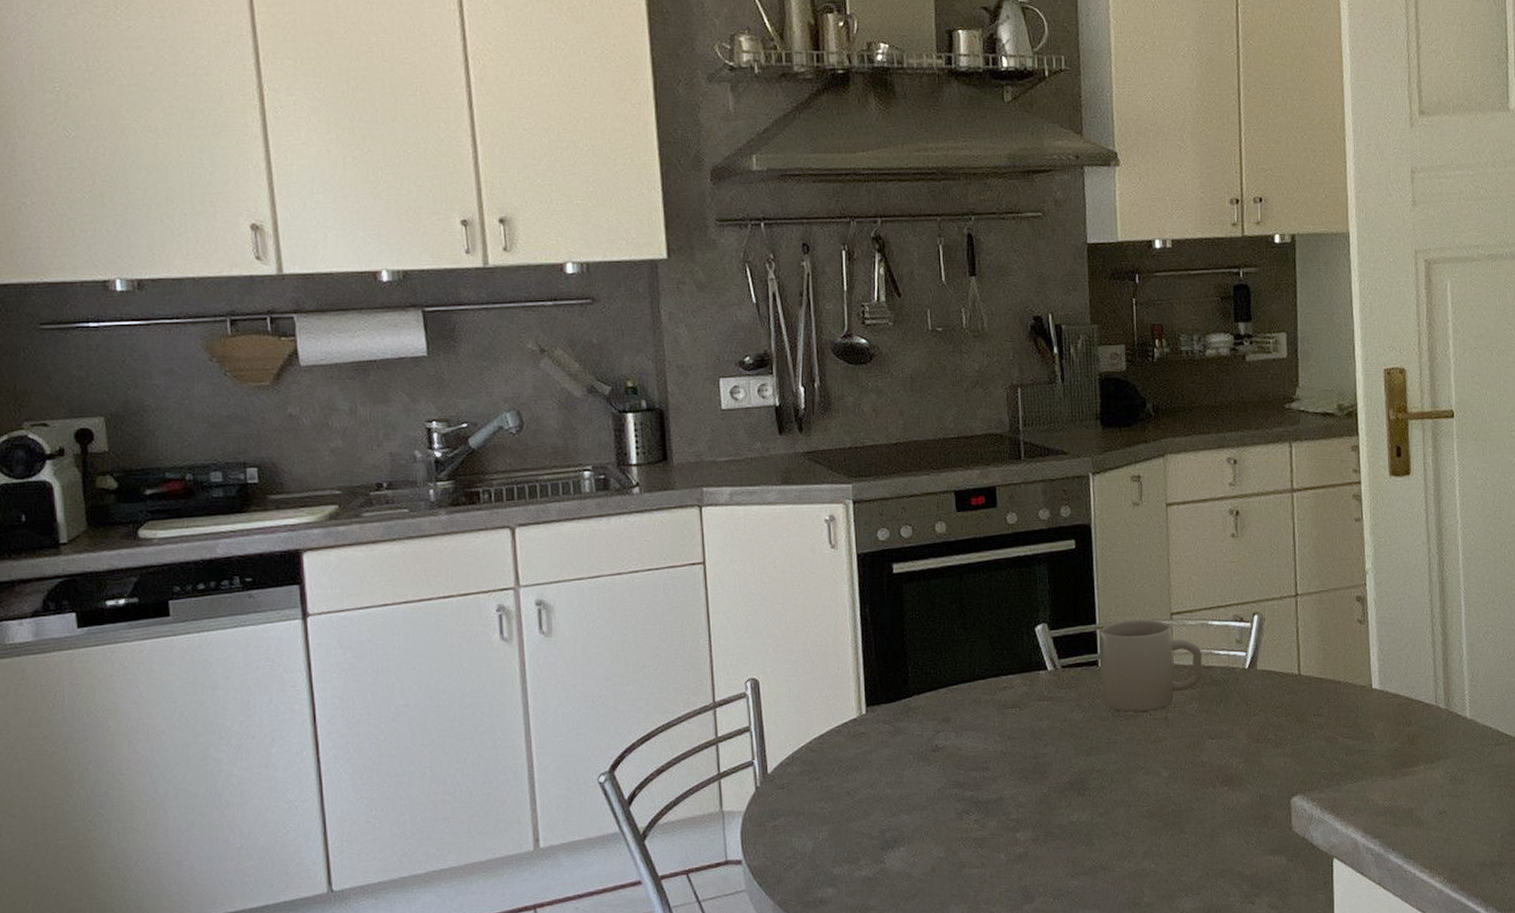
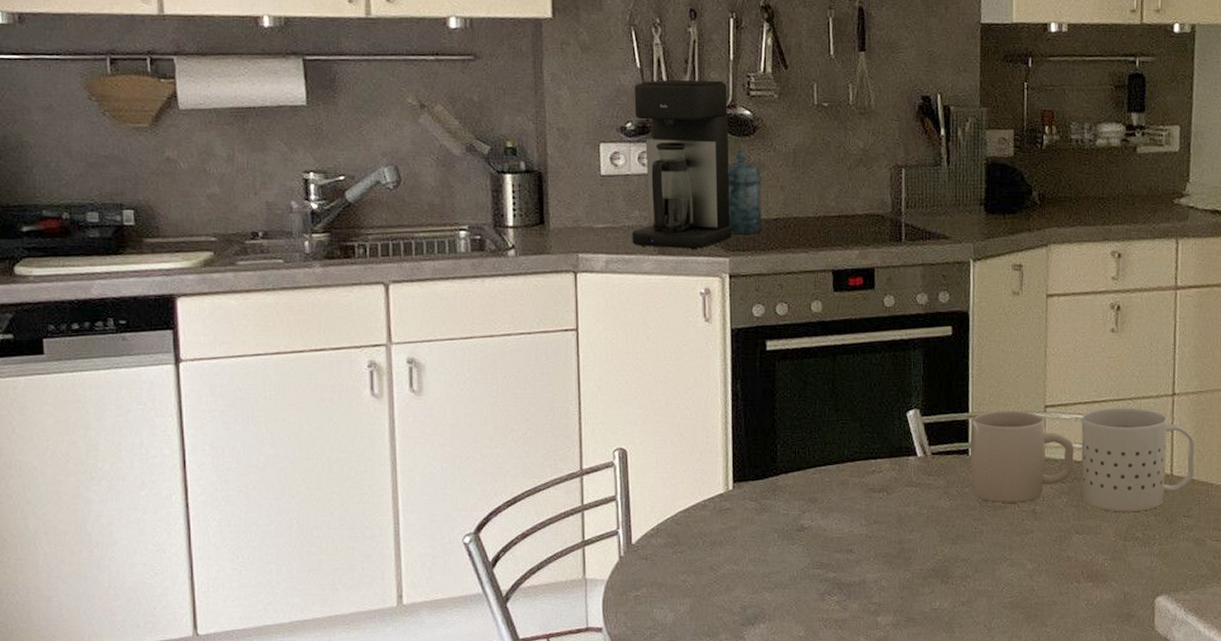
coffee maker: none [751,311,854,478] -> present [632,80,732,250]
canister: none [847,378,883,461] -> present [728,150,763,235]
mug: none [1208,610,1321,715] -> present [1081,408,1195,513]

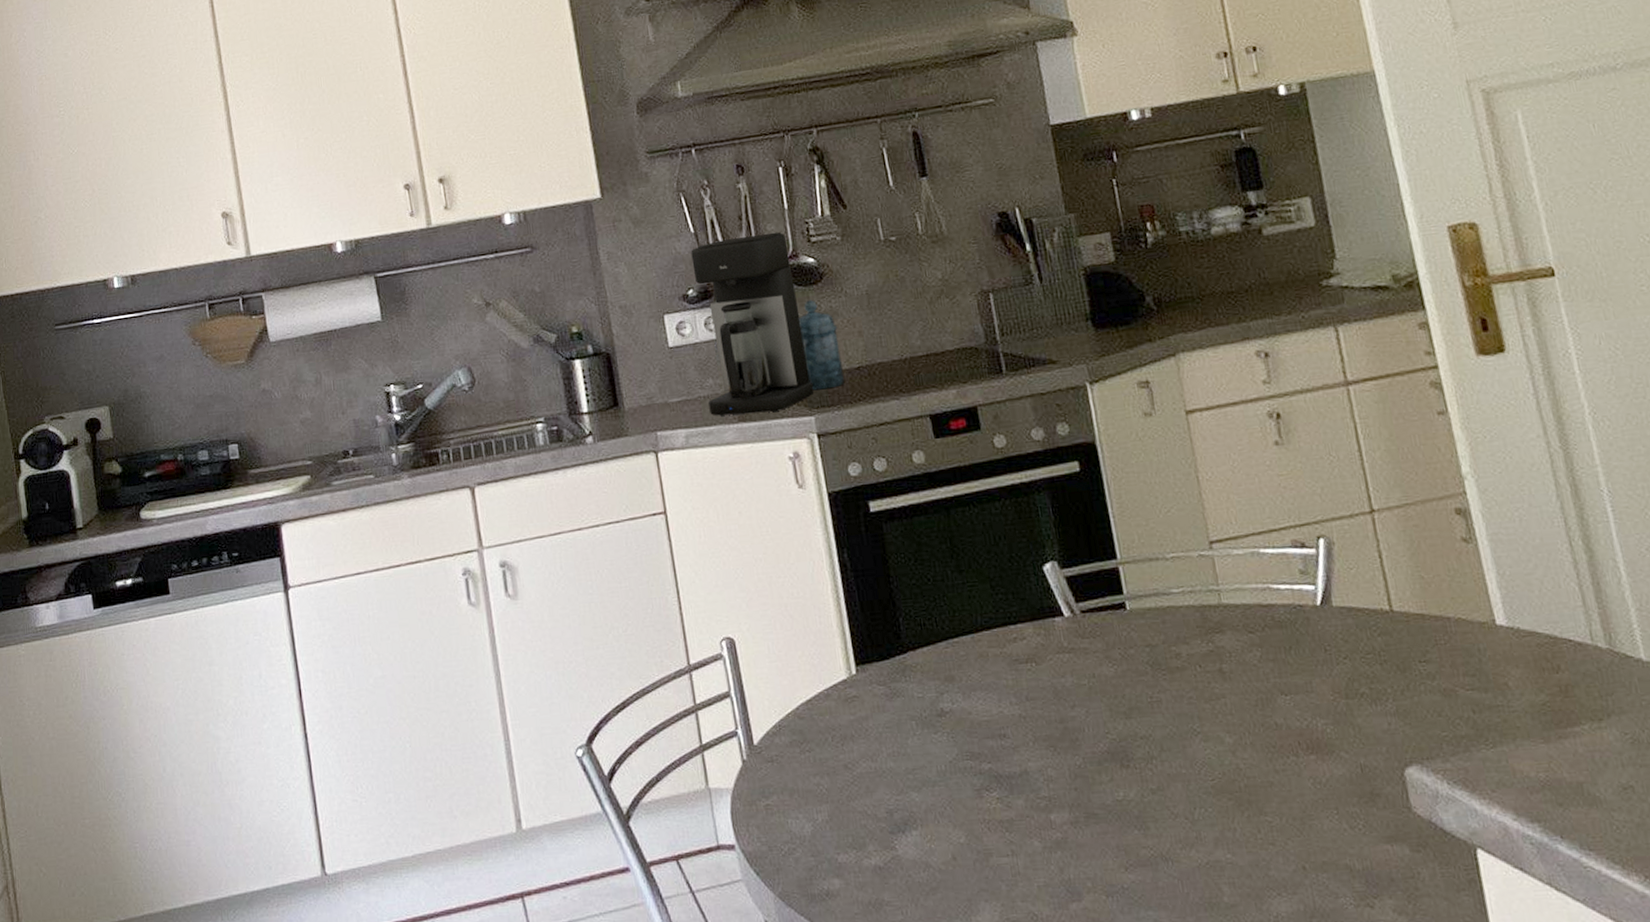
mug: present [970,411,1075,503] -> none [1122,551,1262,664]
mug: present [1081,408,1195,513] -> none [1259,533,1422,663]

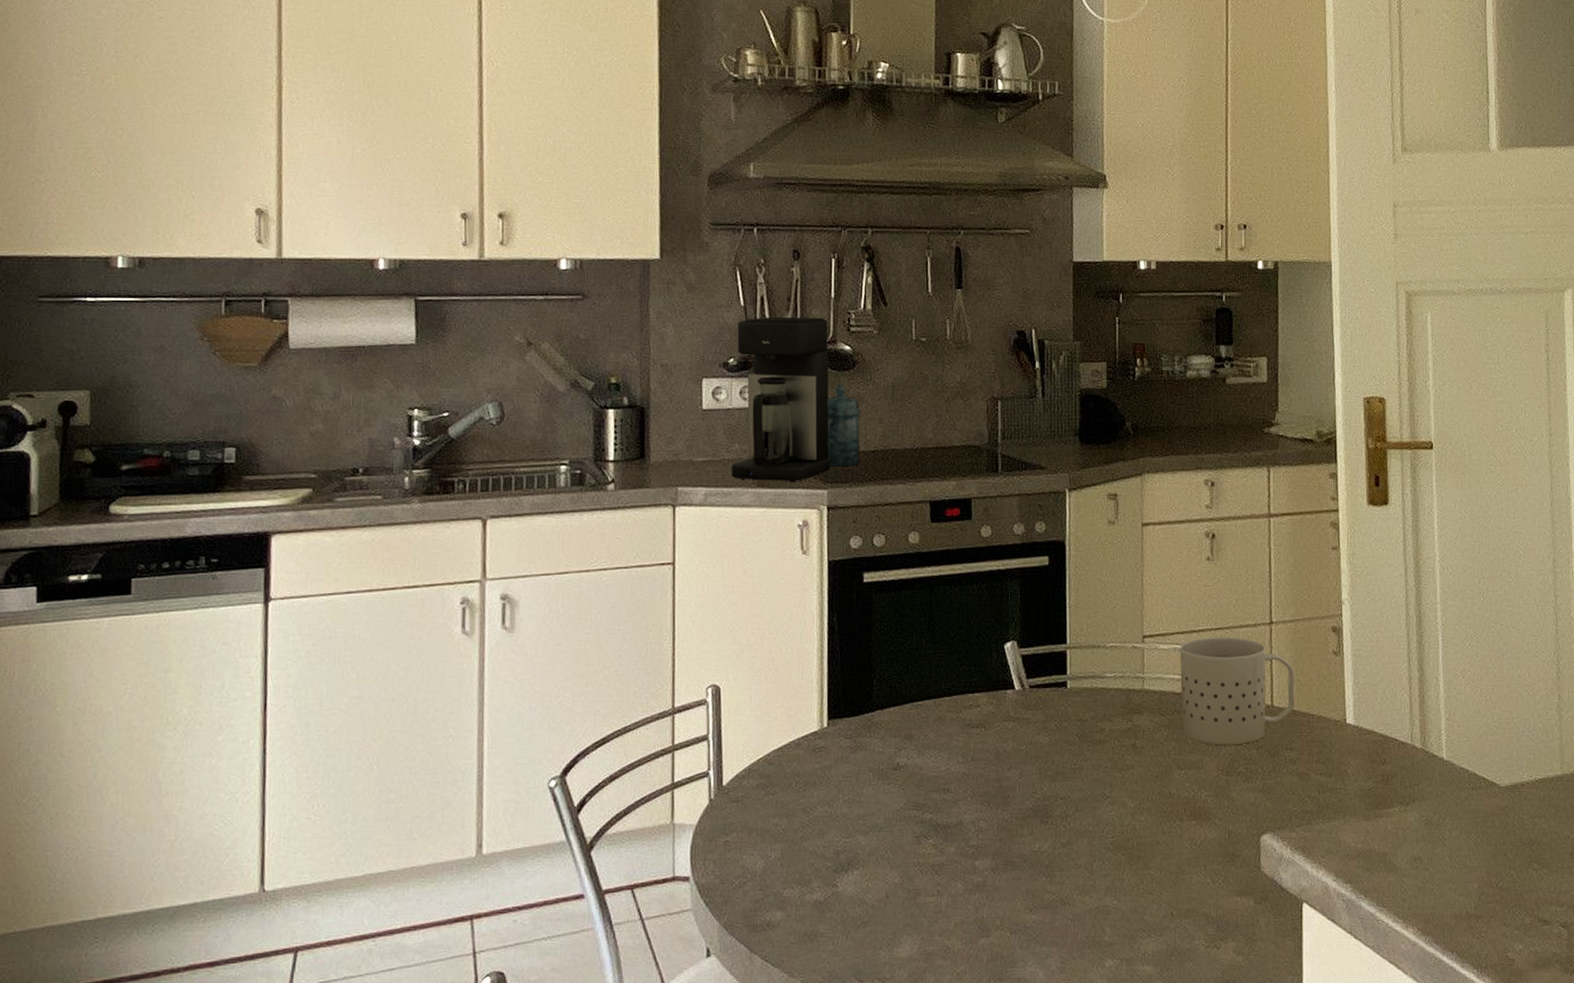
mug: none [1259,533,1422,663] -> present [1180,637,1295,746]

